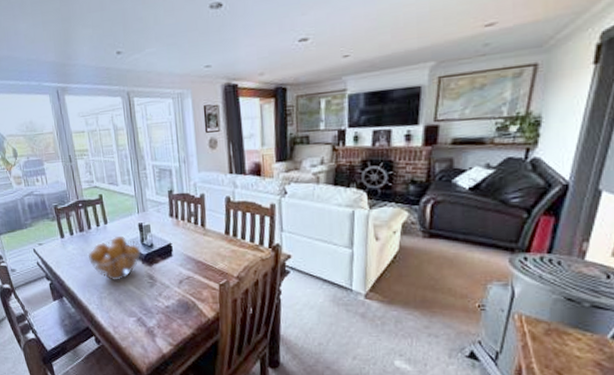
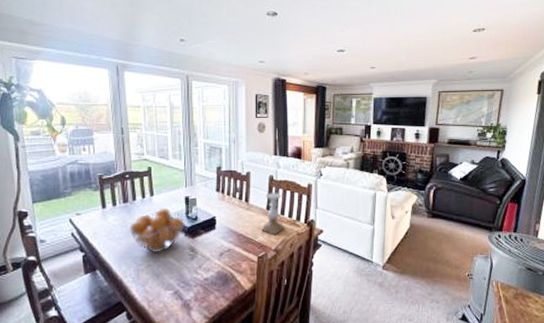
candle holder: none [221,215,247,262] -> present [261,192,285,235]

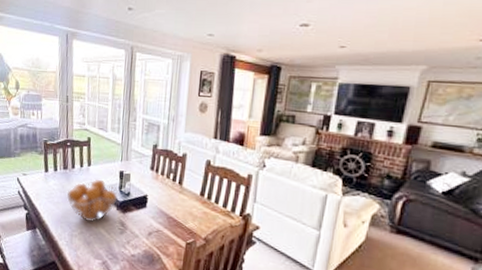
candle holder: present [261,192,285,235] -> none [192,177,218,224]

